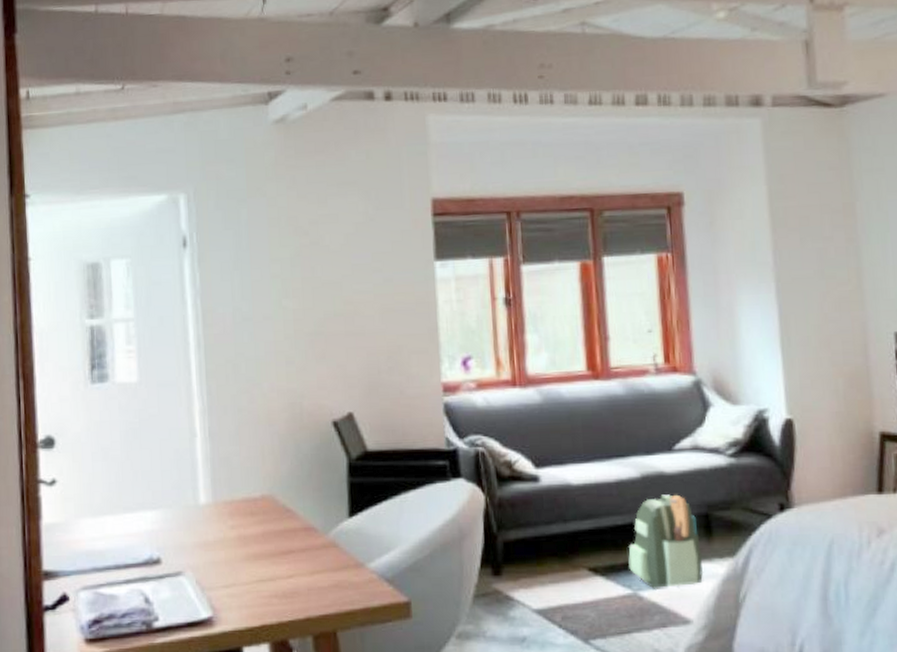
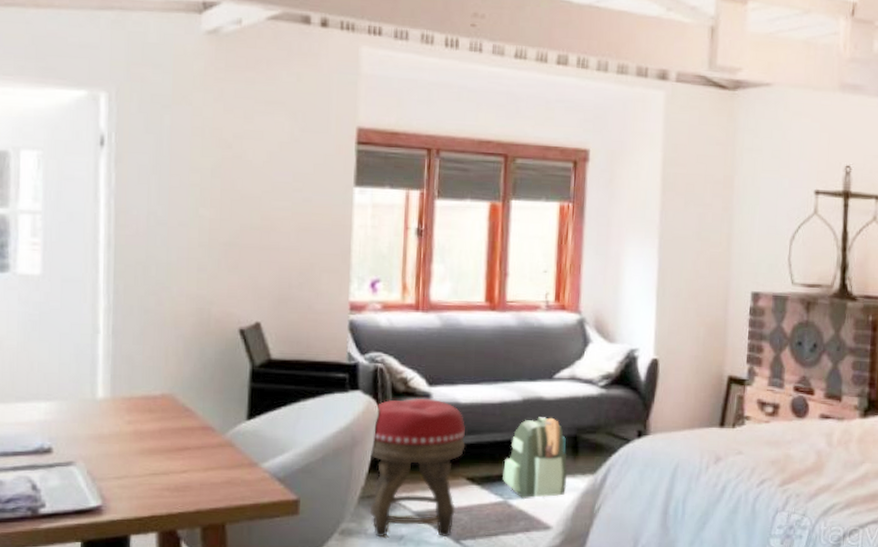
footstool: none [480,481,583,639] -> present [371,397,466,536]

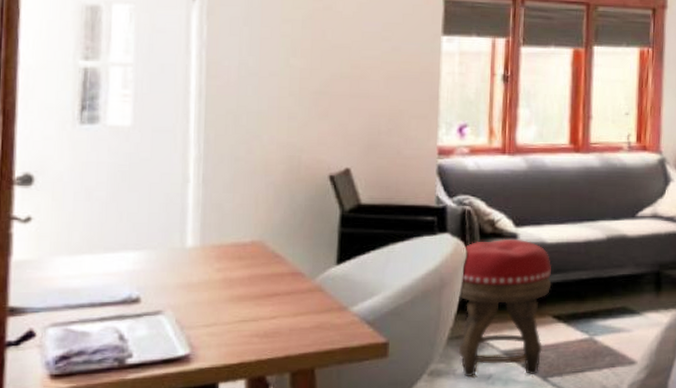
backpack: present [503,417,568,498] -> none [588,254,651,334]

